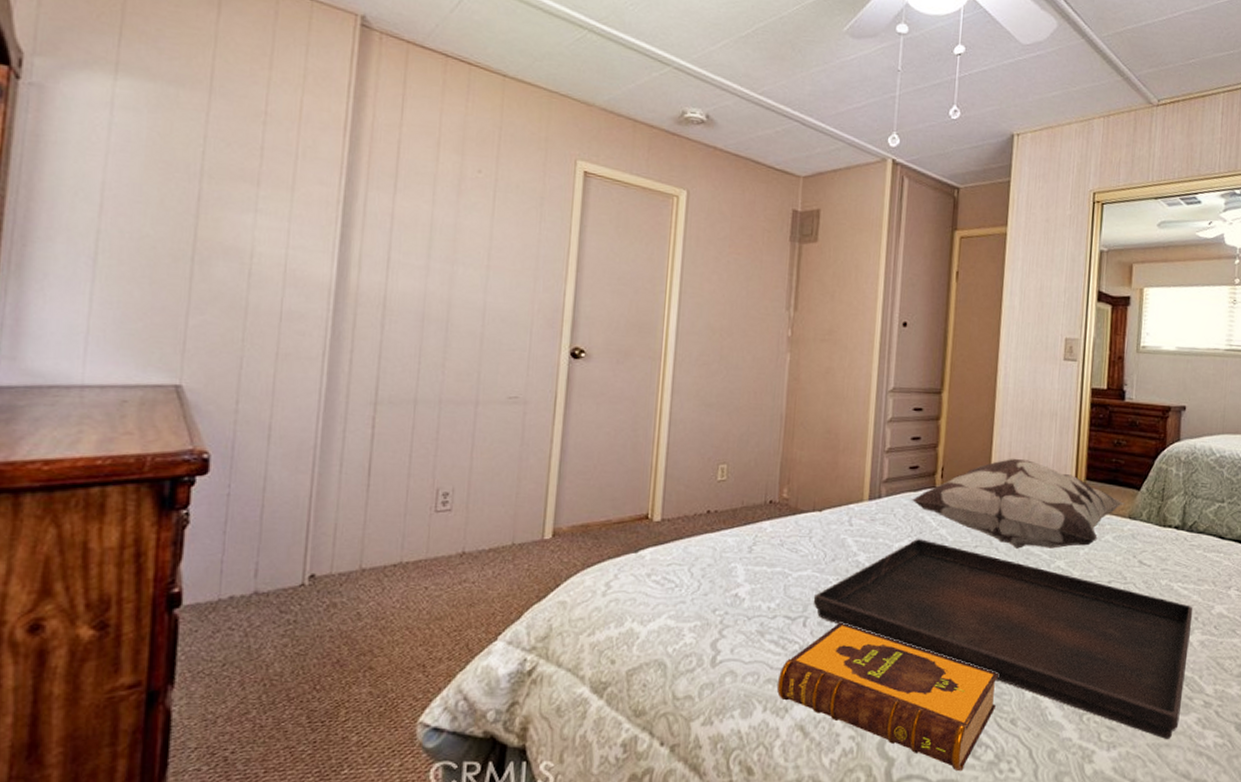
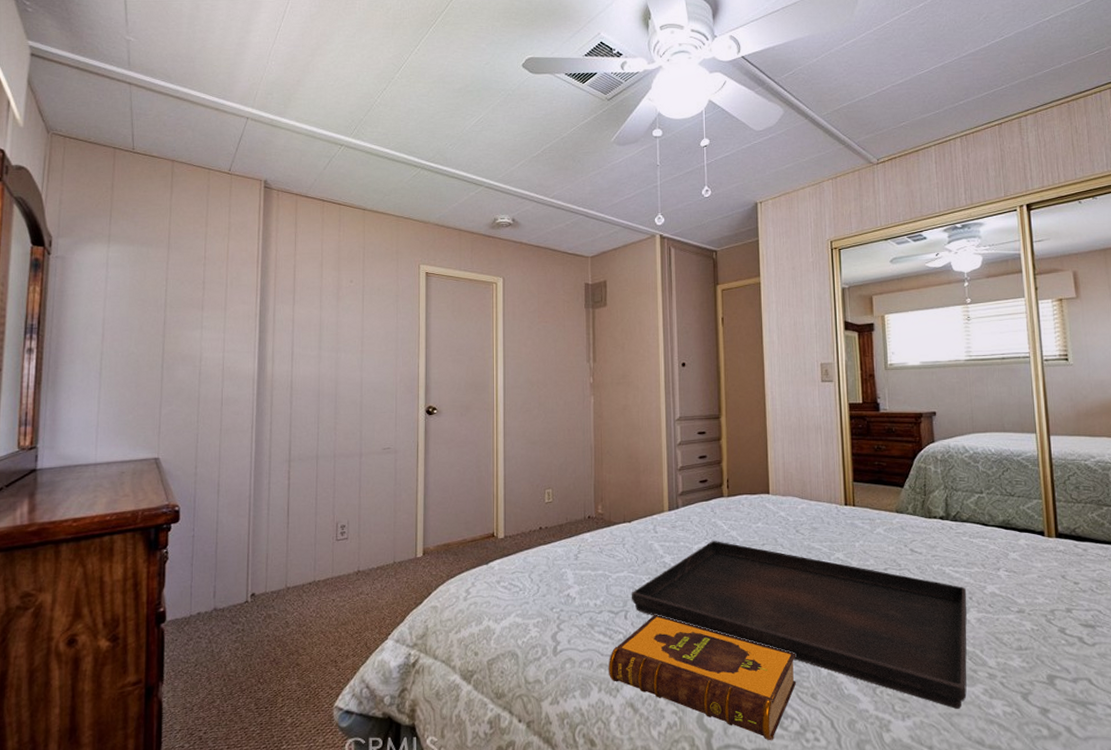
decorative pillow: present [911,458,1126,549] -> none [704,467,892,544]

